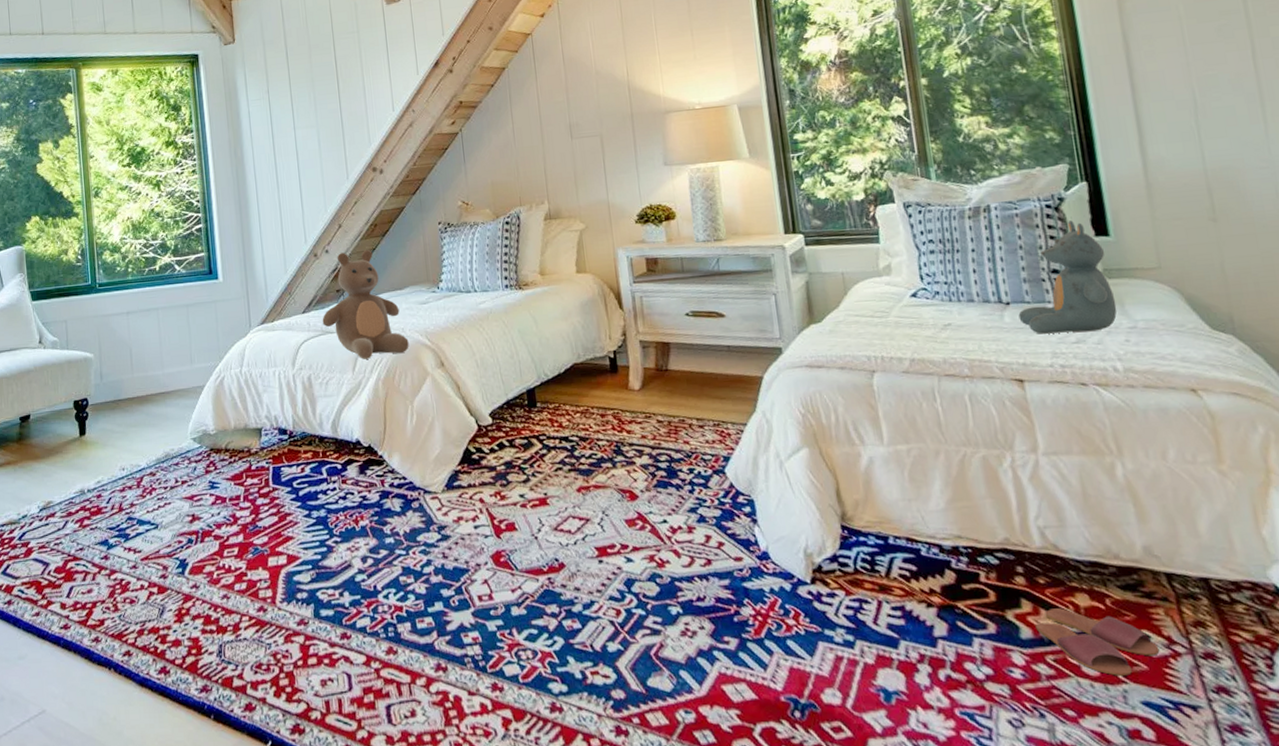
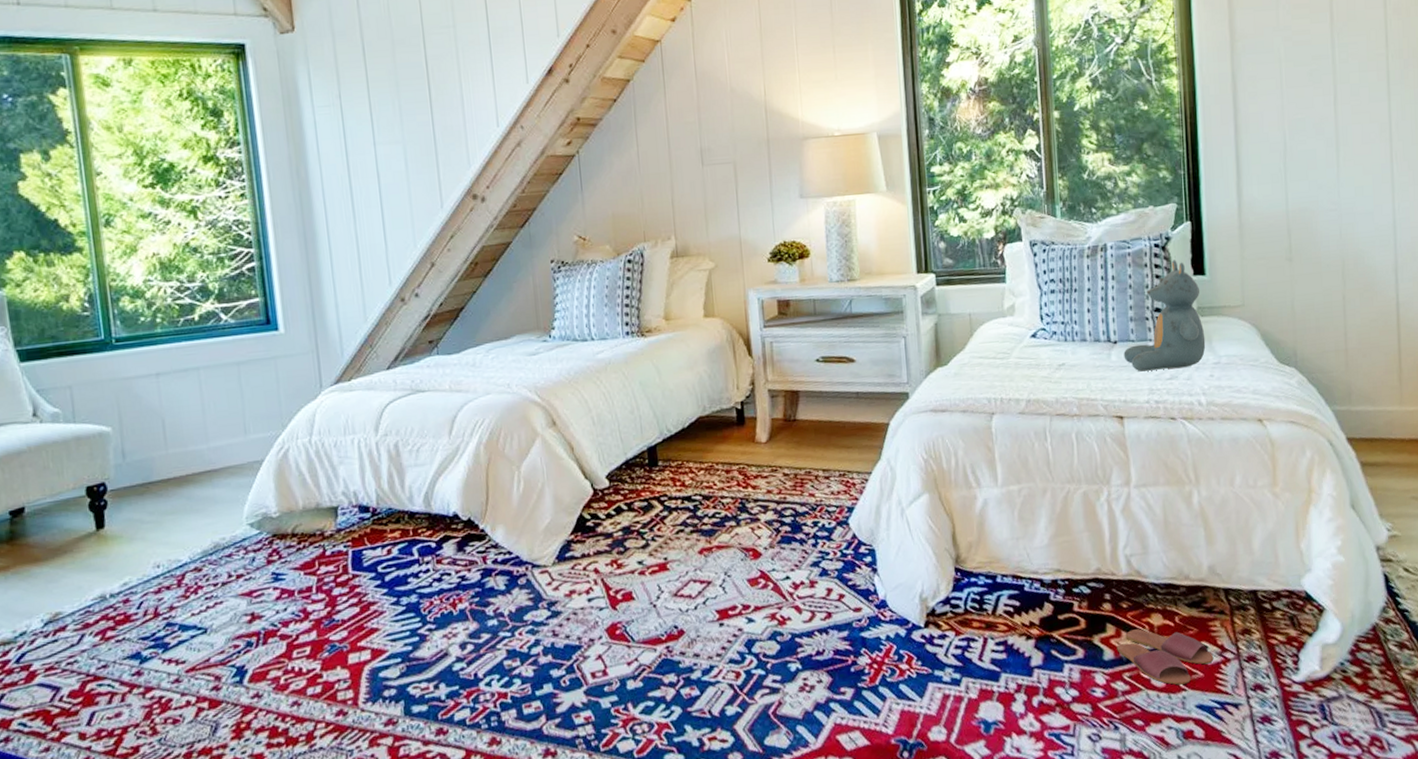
teddy bear: present [322,249,409,359] -> none [411,292,516,421]

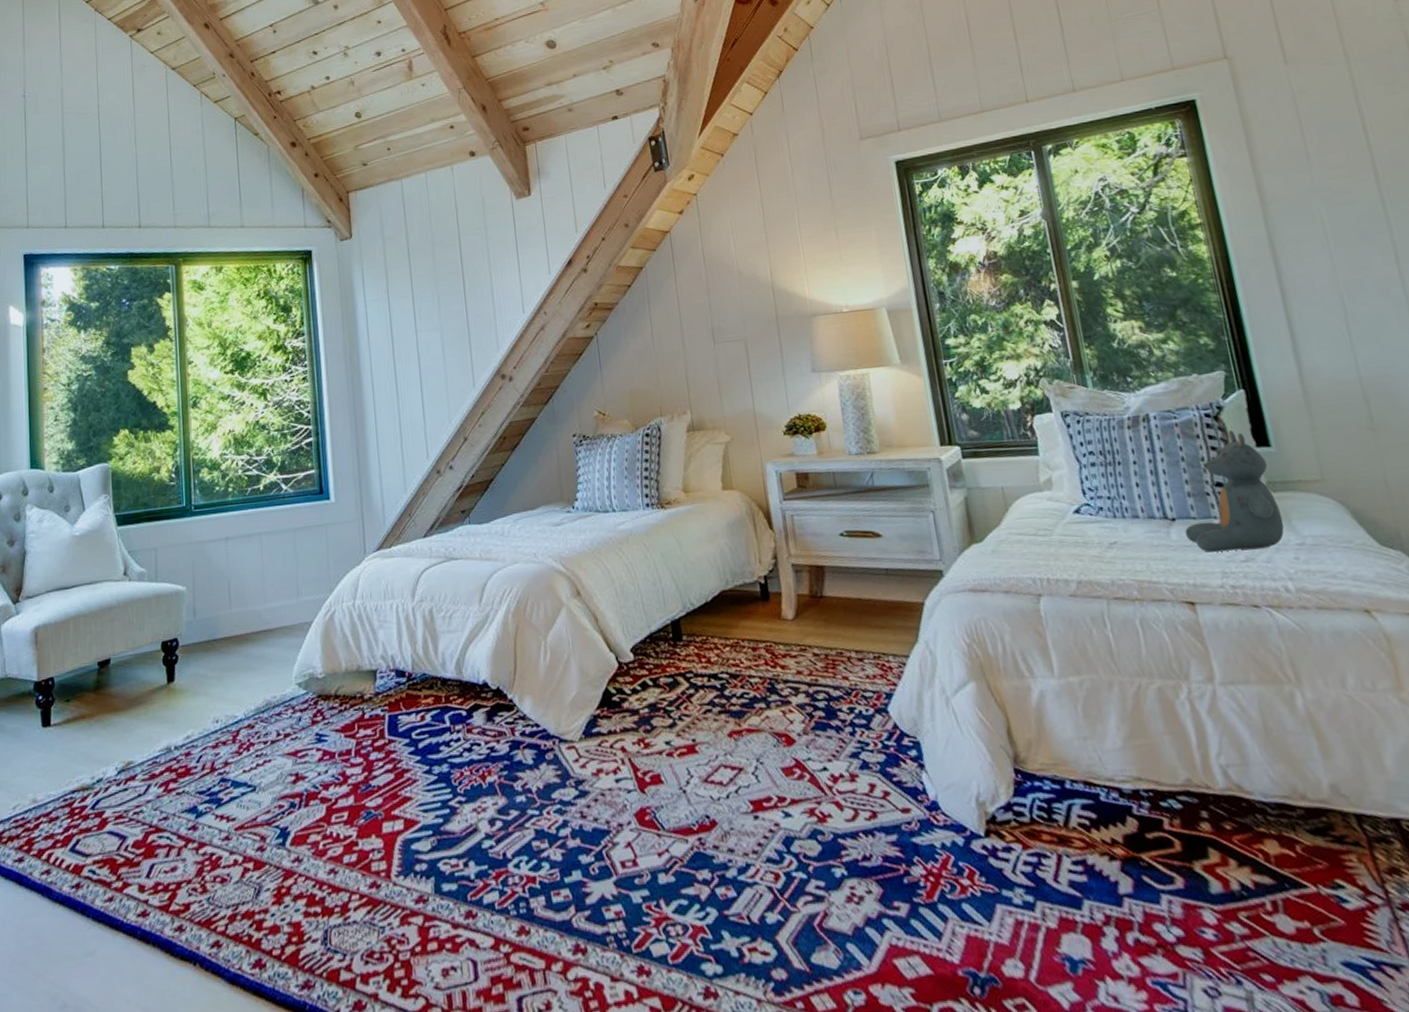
slippers: present [1116,629,1214,685] -> none [1224,857,1356,934]

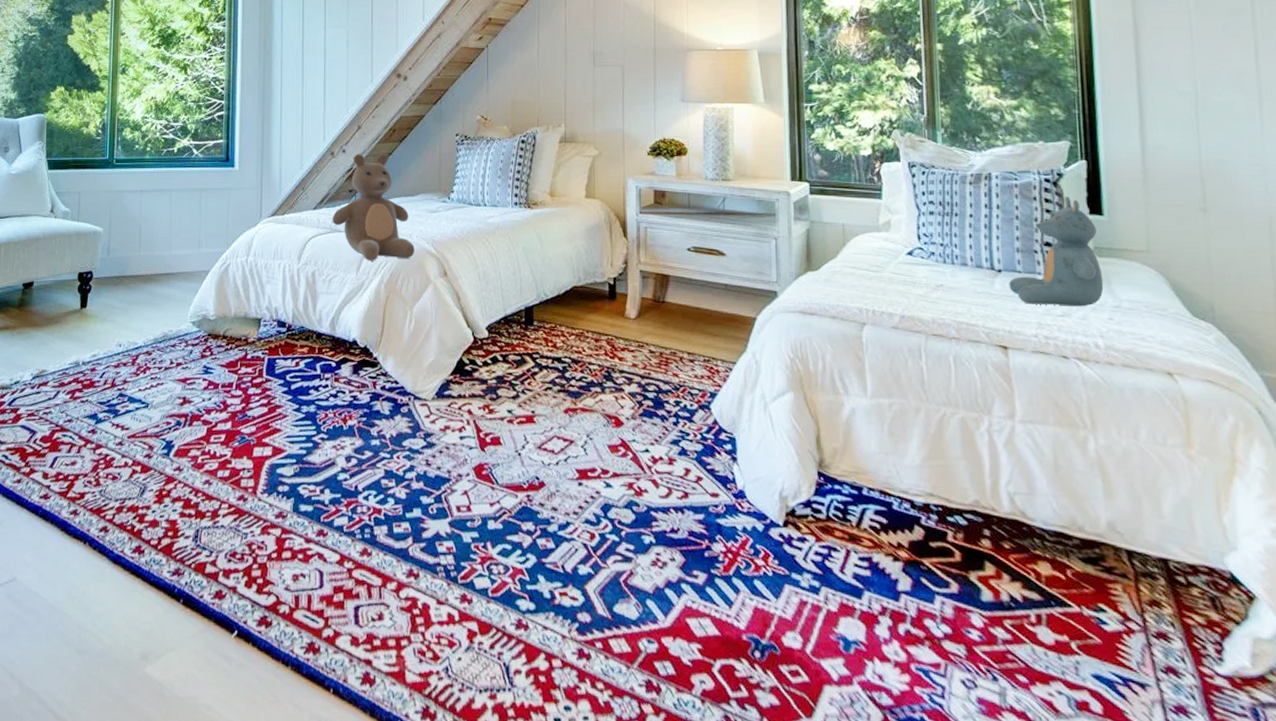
teddy bear: none [445,465,542,589] -> present [332,153,415,261]

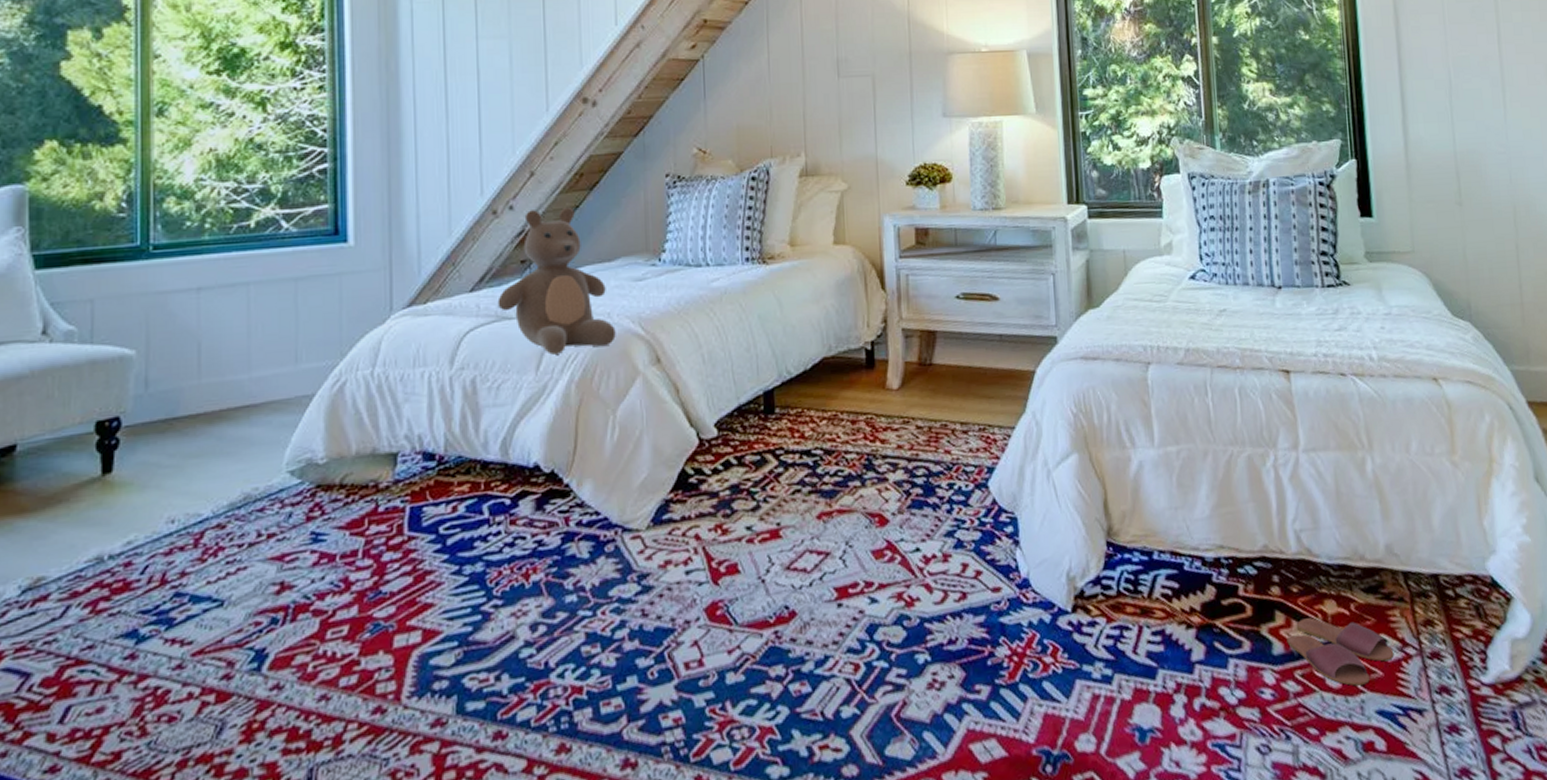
slippers: none [996,574,1114,647] -> present [1286,618,1394,686]
stuffed animal: present [1009,196,1104,307] -> none [1288,200,1376,321]

